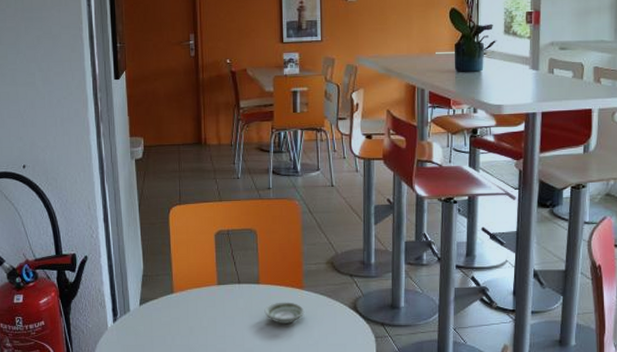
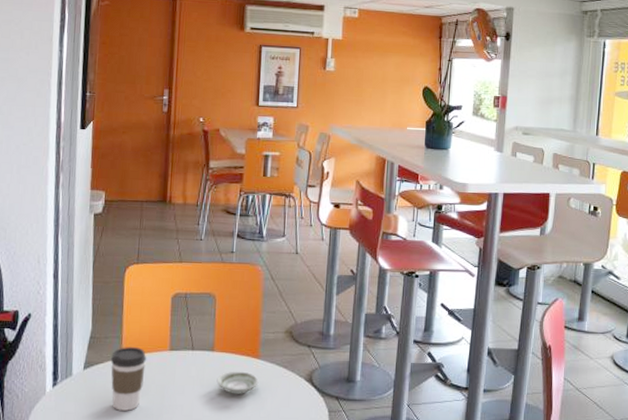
coffee cup: none [163,283,197,342] -> present [110,347,147,411]

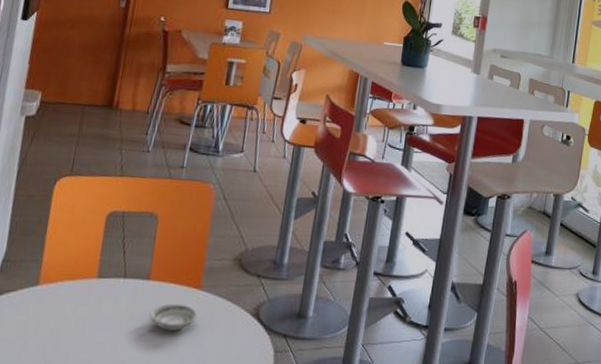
coffee cup: present [110,347,147,411] -> none [20,272,70,349]

